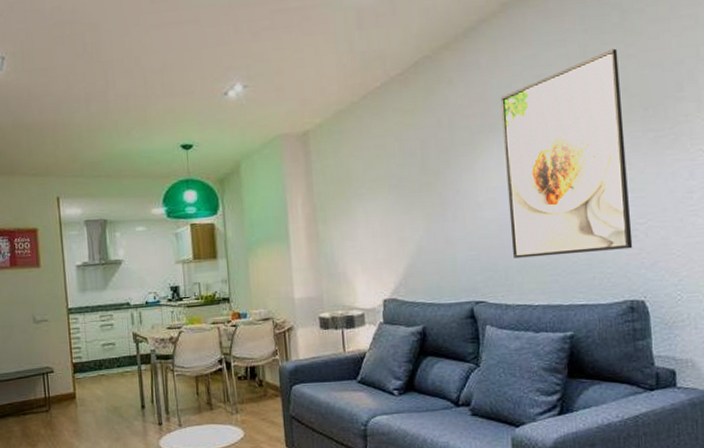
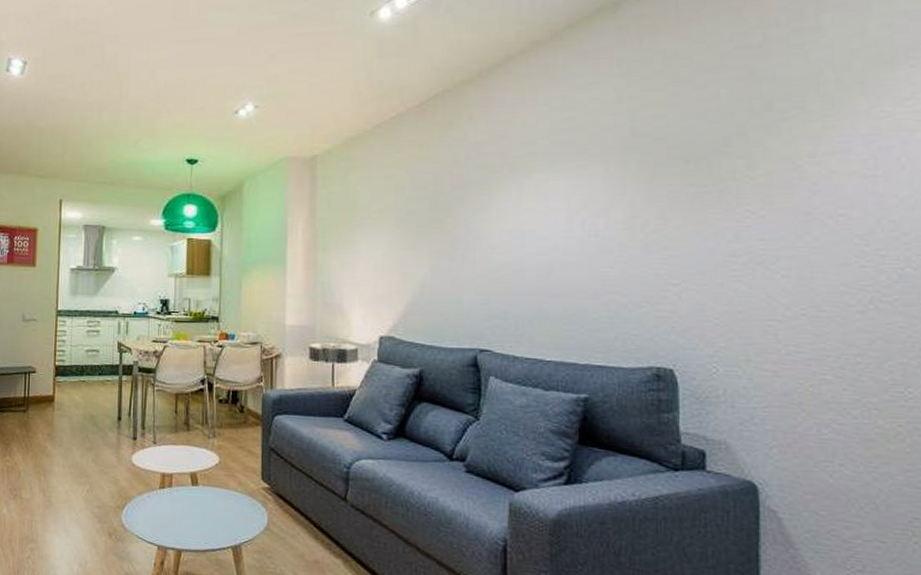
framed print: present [500,48,633,258] -> none [523,96,663,311]

